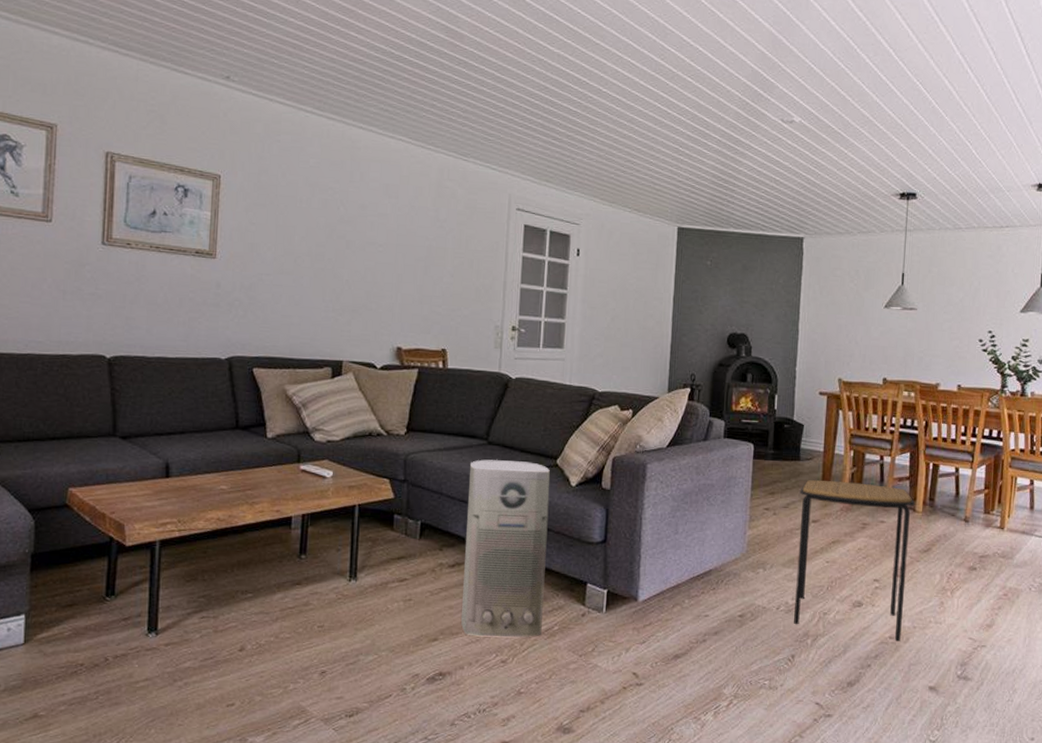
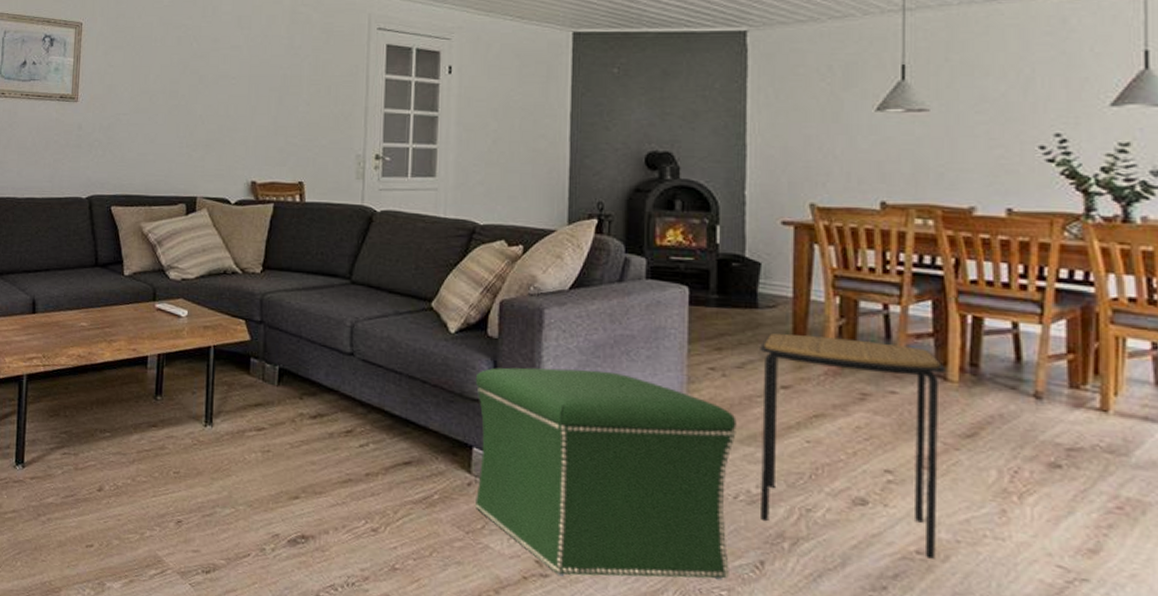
air purifier: present [461,459,550,638] -> none [325,300,424,505]
ottoman: none [588,513,782,684] -> present [475,367,737,580]

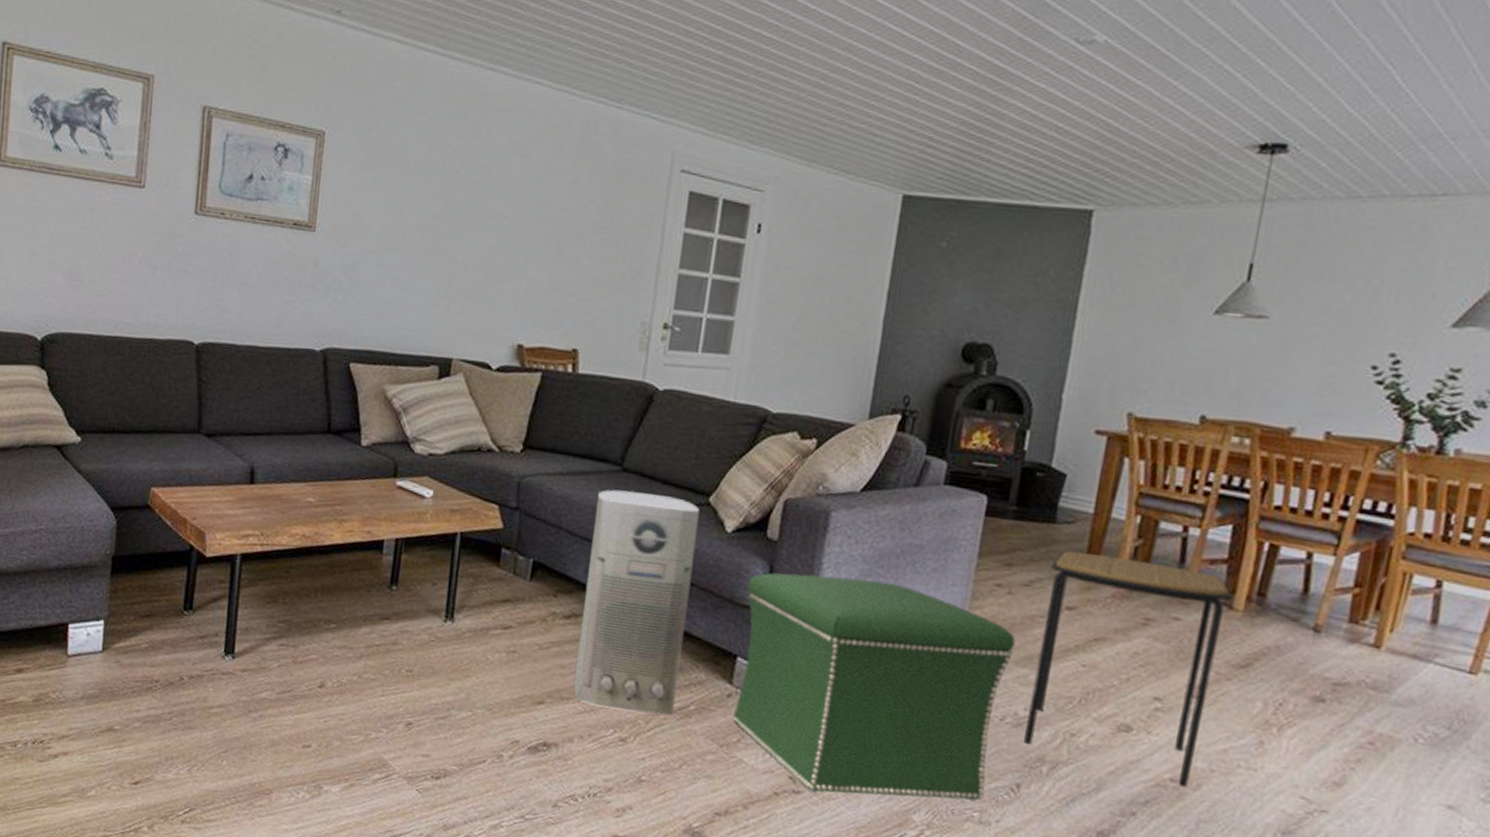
air purifier: none [325,300,424,505] -> present [574,489,699,715]

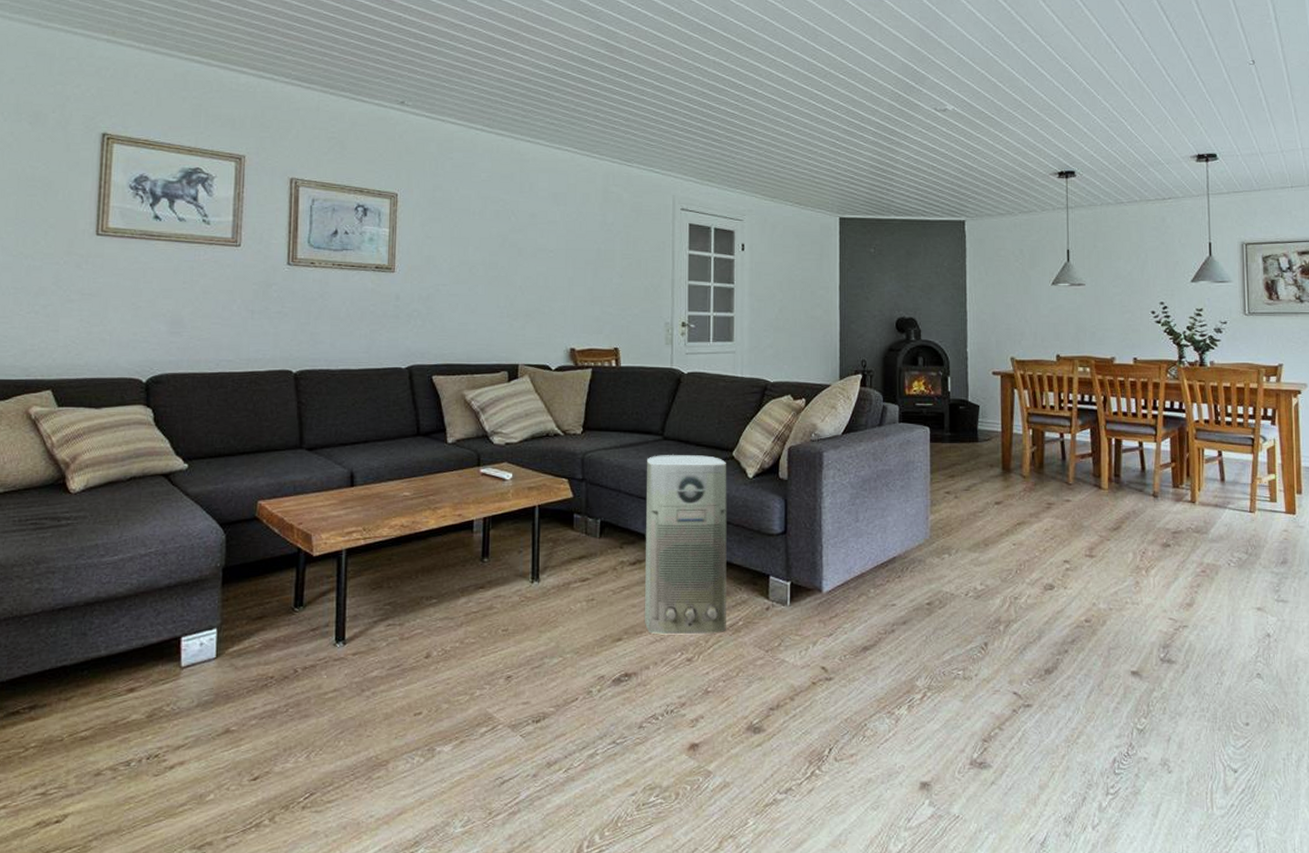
ottoman: present [733,573,1016,802] -> none [770,501,966,678]
side table: present [1024,551,1233,789] -> none [980,461,1100,626]

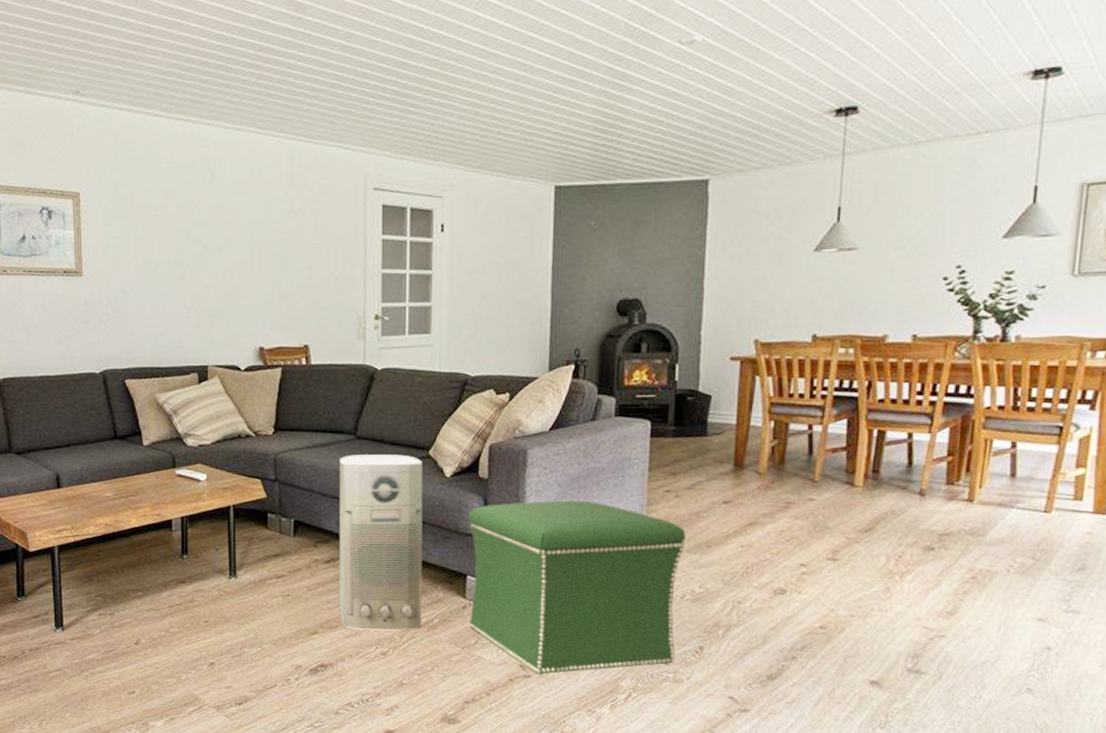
ottoman: none [770,501,966,678] -> present [468,500,686,676]

